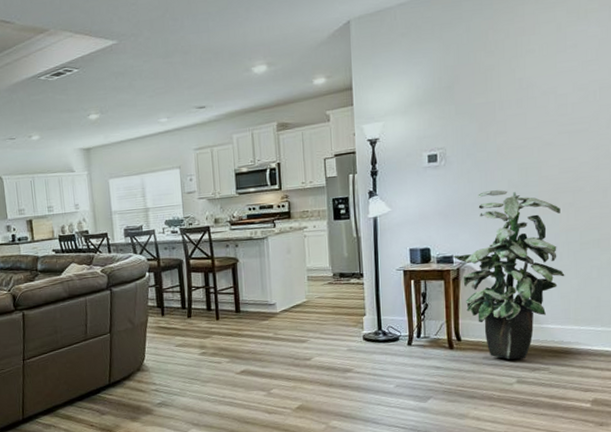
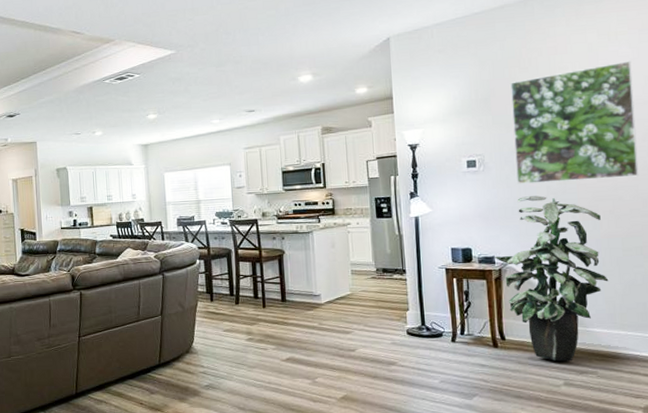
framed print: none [475,41,601,179] -> present [510,61,639,184]

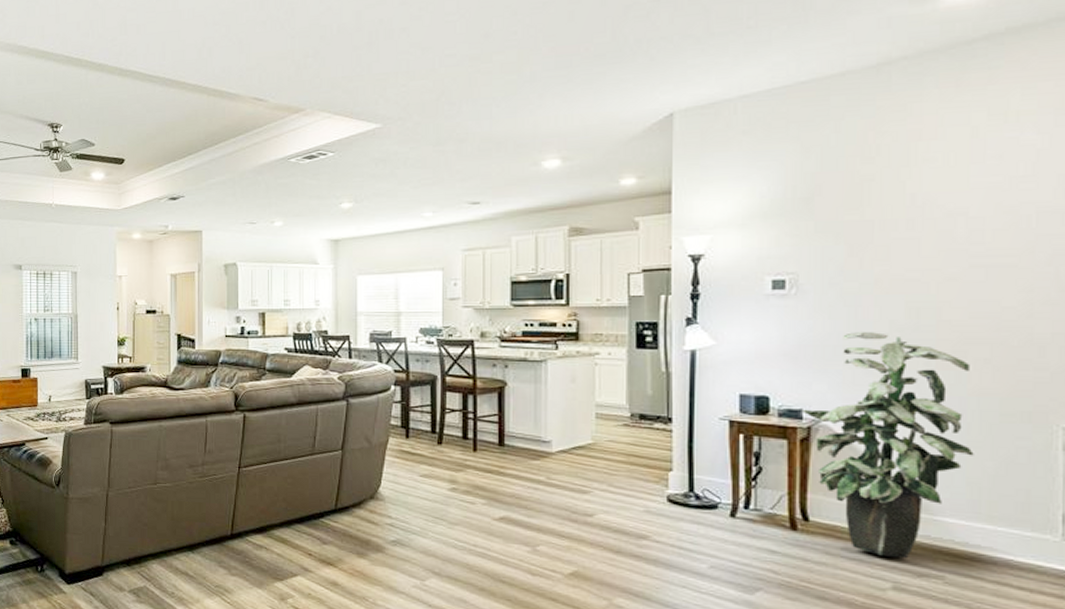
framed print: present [510,61,639,184] -> none [844,152,1039,315]

